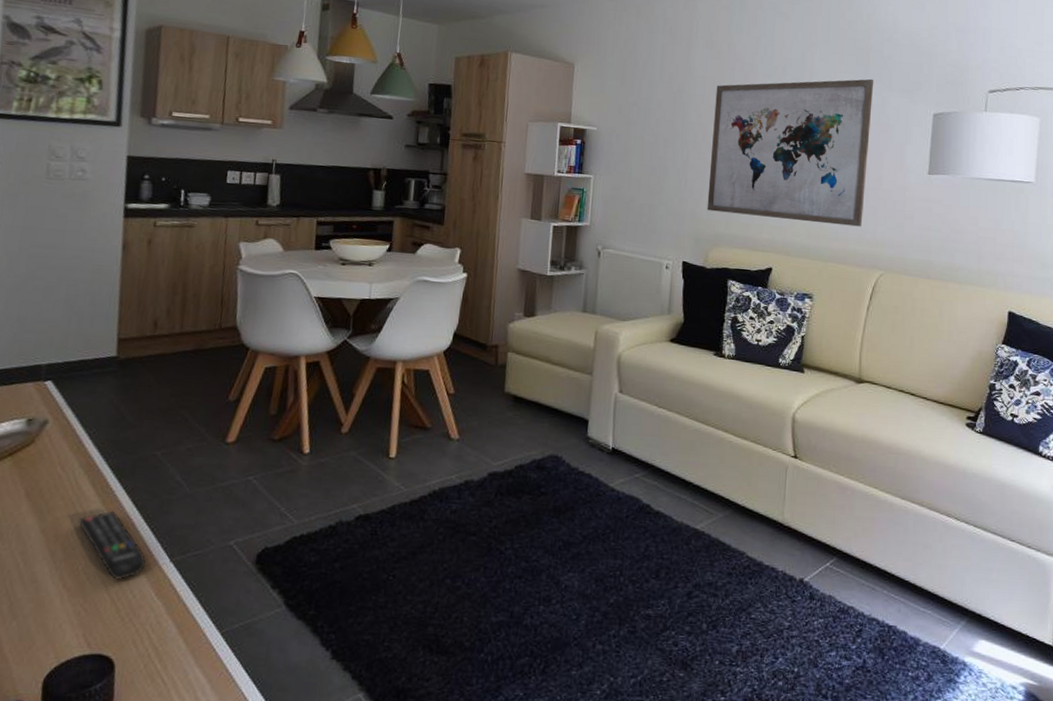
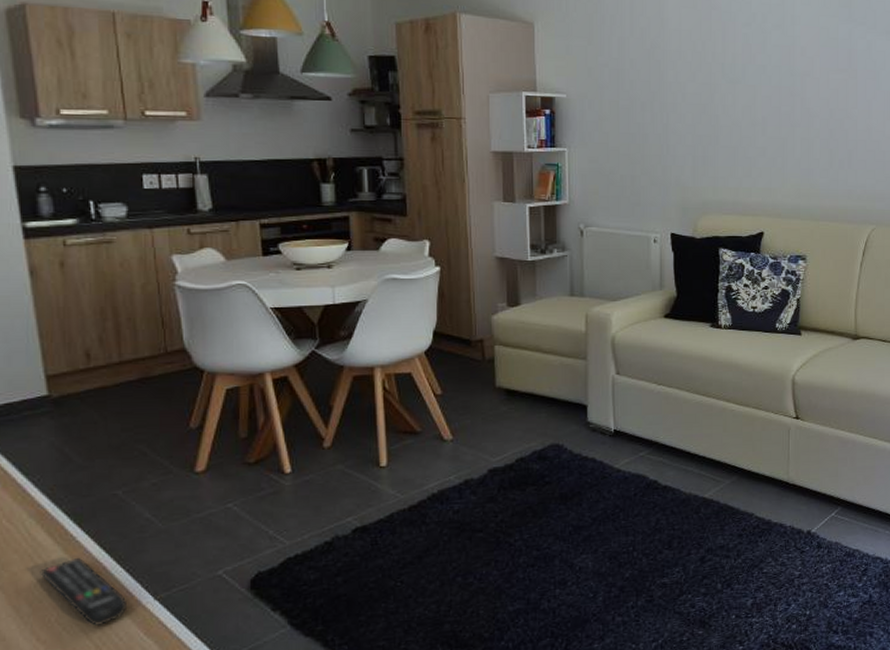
wall art: present [707,78,874,227] -> none [692,21,859,182]

